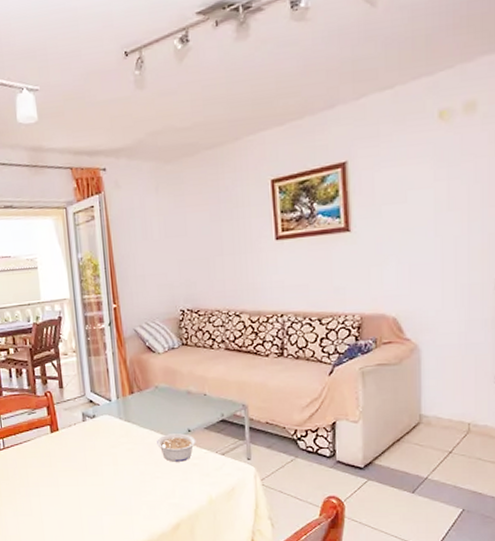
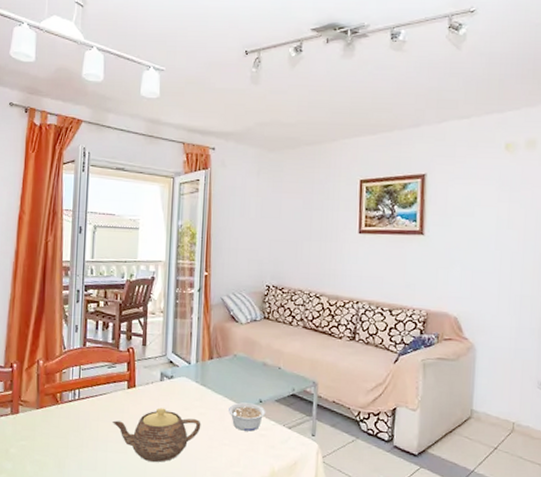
teapot: none [41,448,131,502] -> present [112,407,201,463]

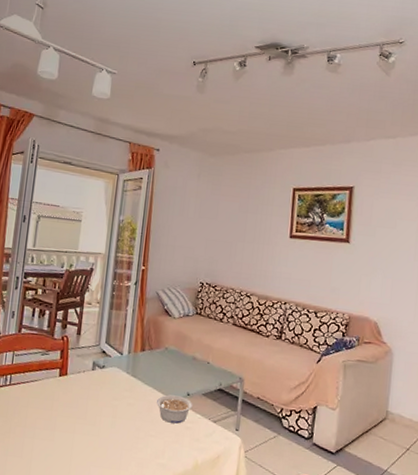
teapot: present [112,407,201,463] -> none [42,396,129,451]

